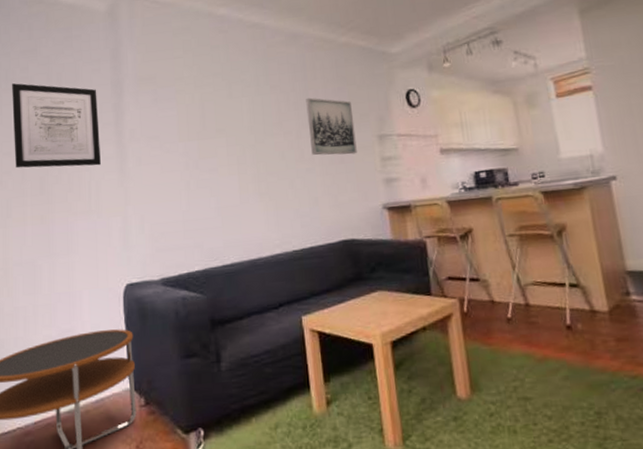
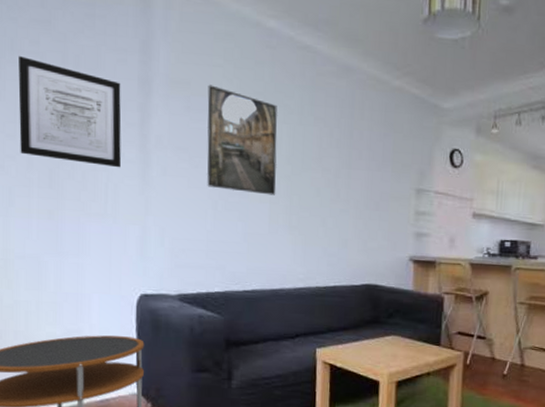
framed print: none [171,75,243,169] -> present [207,85,277,195]
wall art: present [306,97,357,155] -> none [348,137,395,204]

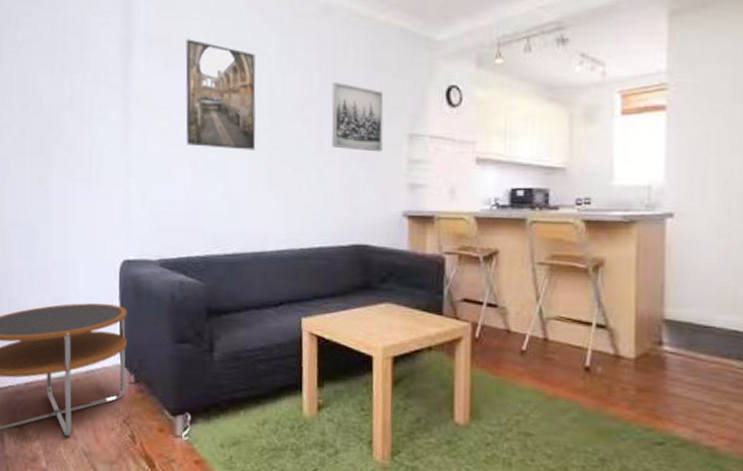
wall art: present [18,56,122,168] -> none [14,29,105,131]
wall art: none [348,137,395,204] -> present [331,82,384,152]

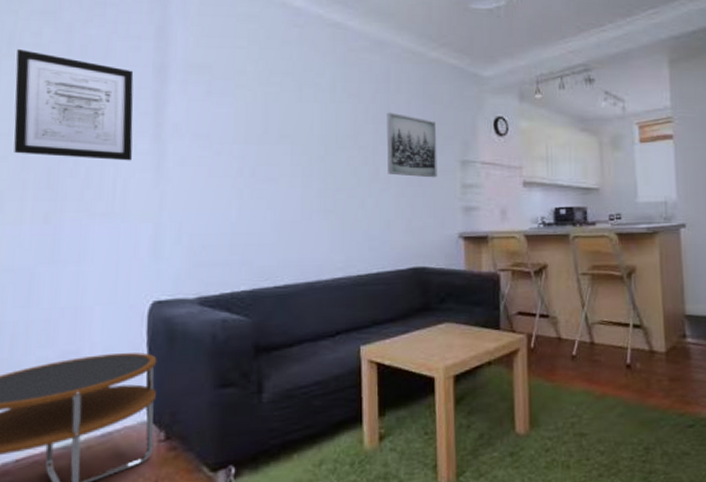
wall art: none [14,29,105,131] -> present [14,49,134,161]
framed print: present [185,39,256,150] -> none [230,67,309,179]

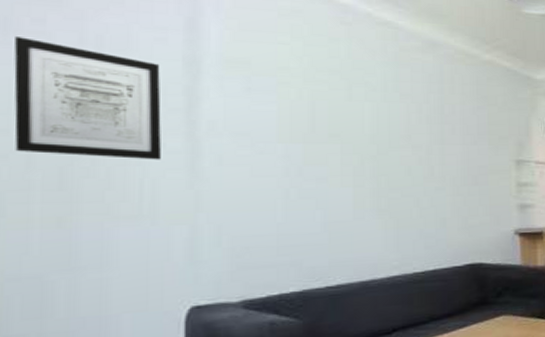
wall art: present [386,112,437,178] -> none [440,112,493,177]

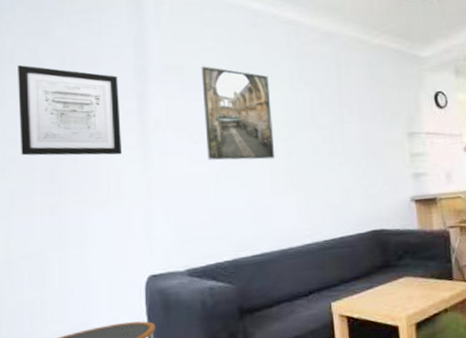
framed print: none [272,63,360,178] -> present [201,66,275,160]

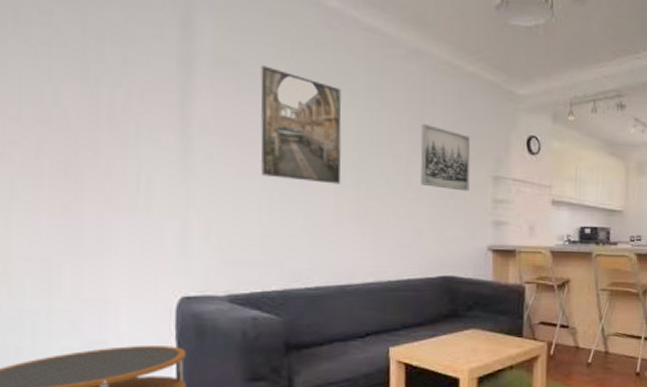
wall art: present [18,65,121,156] -> none [24,27,157,155]
wall art: none [339,94,388,150] -> present [420,123,471,192]

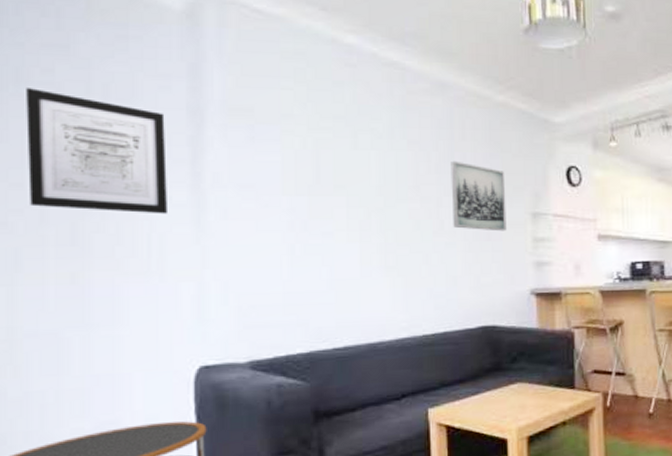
wall art: none [24,27,157,155] -> present [26,88,167,214]
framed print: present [260,65,342,184] -> none [276,110,367,233]

